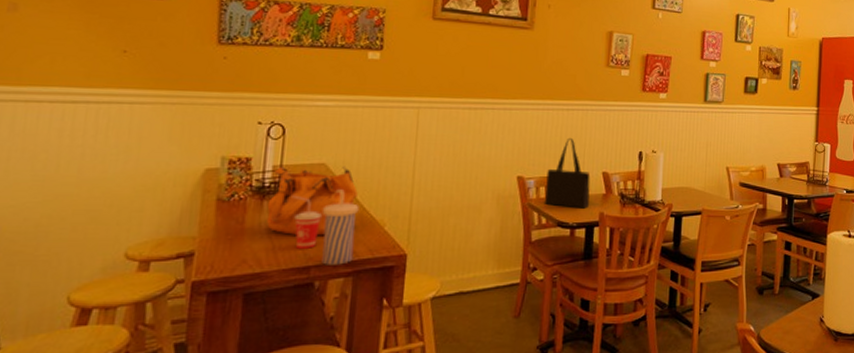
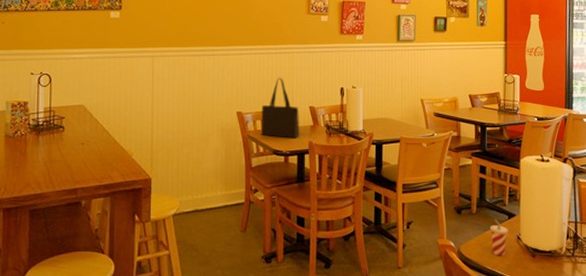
handbag: present [267,166,358,236] -> none [42,106,110,164]
beverage cup: present [291,195,321,249] -> none [60,131,83,174]
beverage cup: present [321,189,359,265] -> none [84,126,112,187]
beverage cup: none [792,299,812,341] -> present [490,218,509,256]

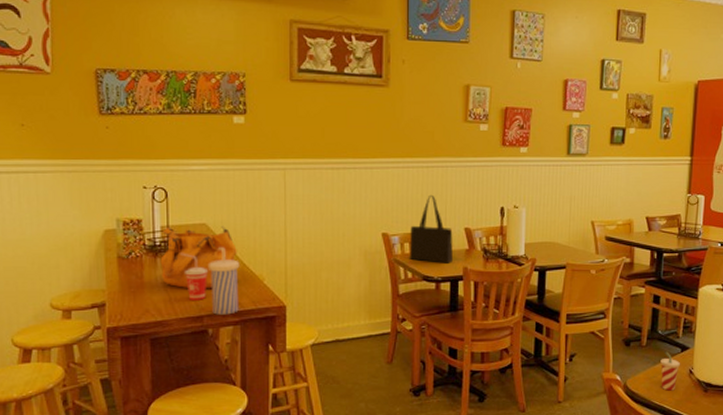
handbag: none [42,106,110,164] -> present [160,225,239,289]
beverage cup: none [60,131,83,174] -> present [180,253,208,300]
beverage cup: none [84,126,112,187] -> present [209,247,240,315]

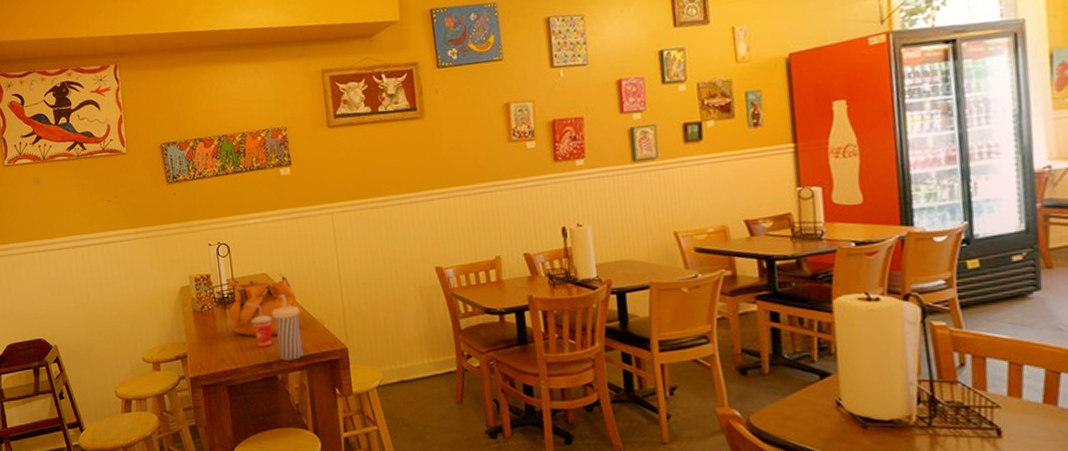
tote bag: present [410,194,453,263] -> none [464,222,515,294]
beverage cup: present [660,351,681,391] -> none [792,379,823,428]

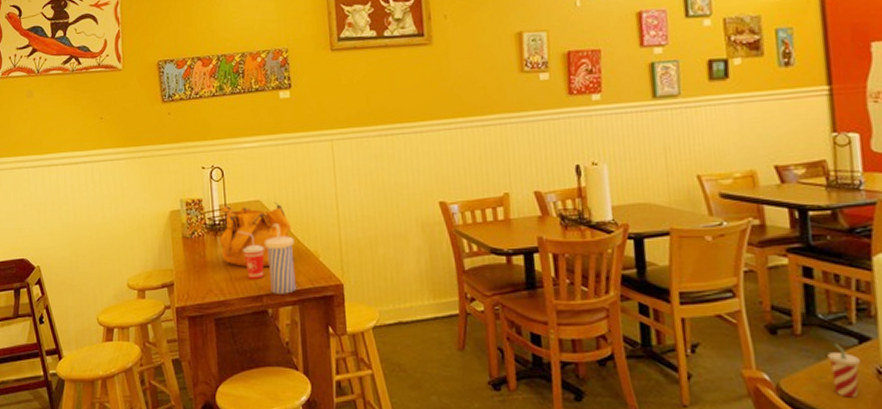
beverage cup: none [792,379,823,428] -> present [827,343,862,398]

